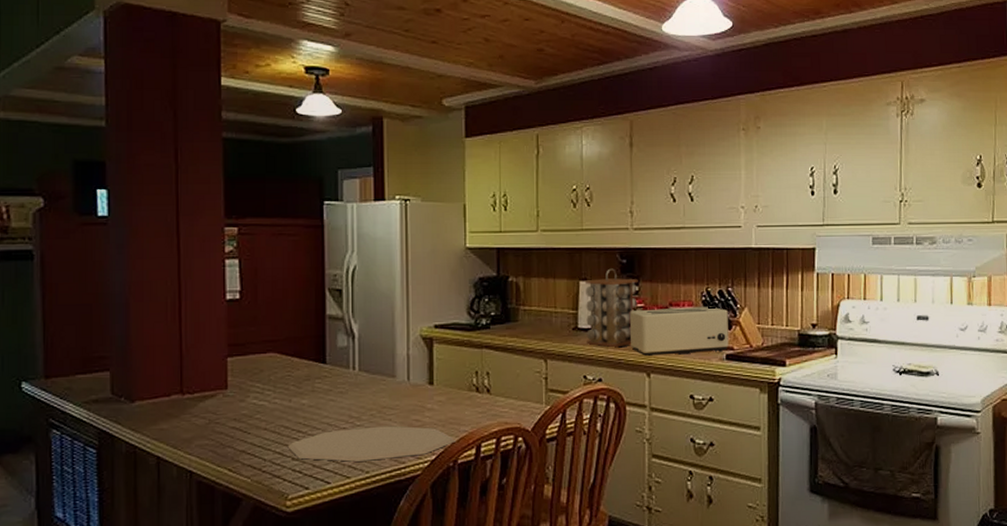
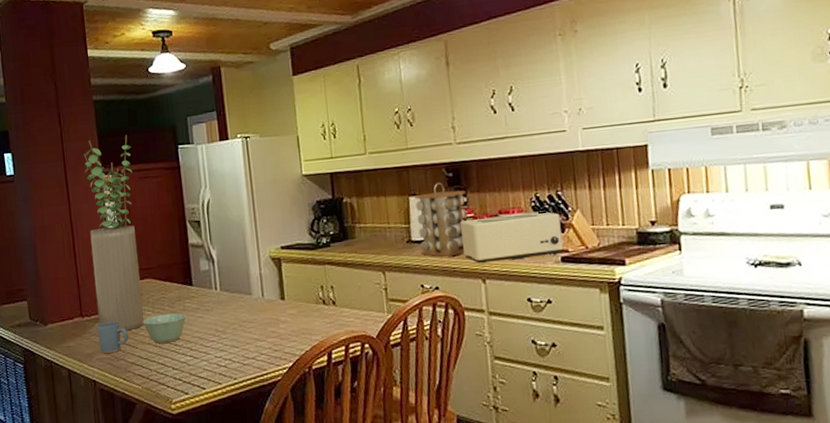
mug: none [200,400,240,439] -> present [96,321,129,353]
vase: none [202,182,265,413] -> present [83,135,145,331]
bowl: none [260,394,315,429] -> present [142,313,186,344]
placemat: present [288,426,457,463] -> none [168,337,310,371]

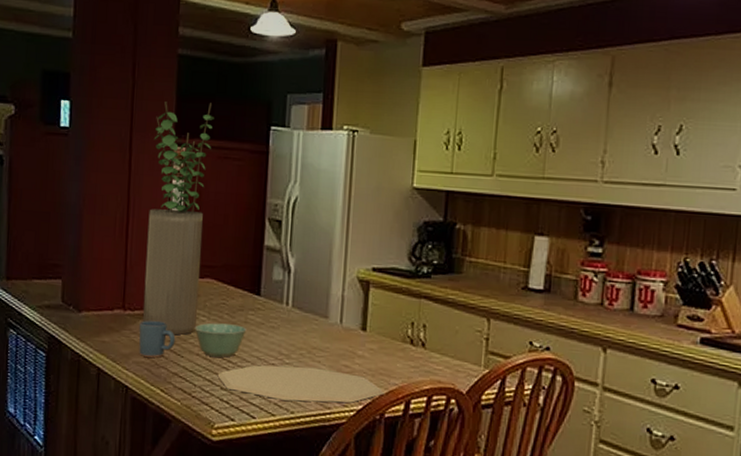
placemat: none [168,337,310,371] -> present [217,365,386,403]
spice rack: present [414,182,467,258] -> none [536,224,603,315]
toaster: present [460,211,563,264] -> none [587,275,708,333]

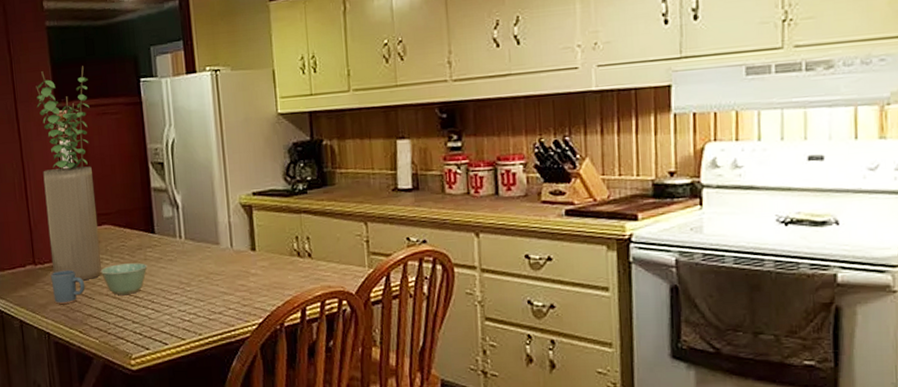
placemat: present [217,365,386,403] -> none [127,290,282,326]

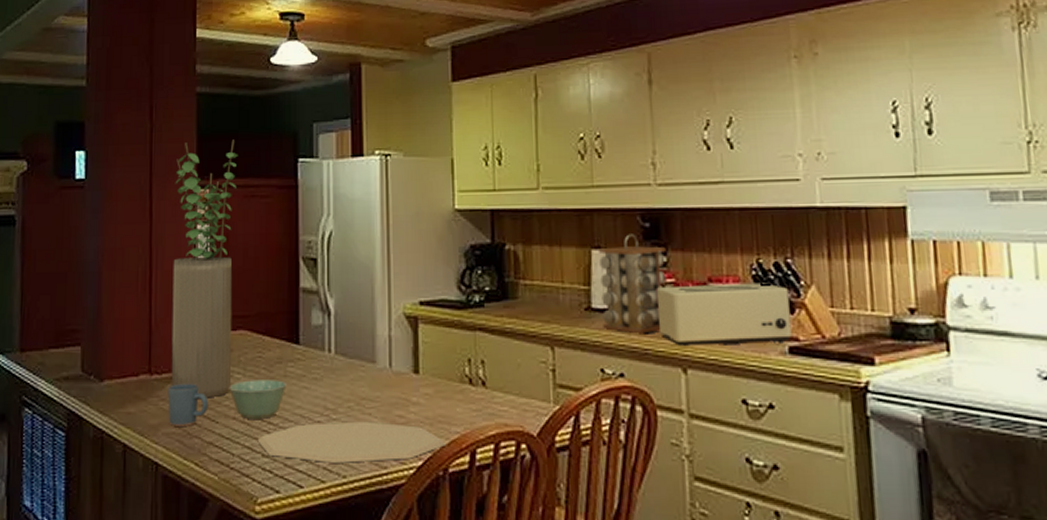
placemat: none [127,290,282,326] -> present [257,421,447,464]
spice rack: none [402,124,461,208] -> present [597,234,667,334]
toaster: none [453,158,568,216] -> present [657,283,792,347]

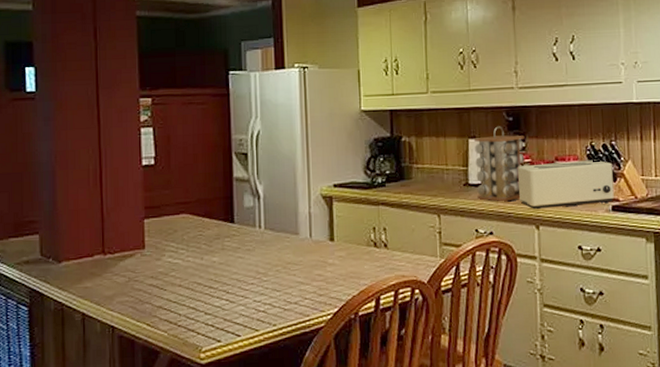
mug: present [168,383,209,426] -> none [120,259,157,295]
vase: present [171,139,238,398] -> none [120,56,177,271]
bowl: present [229,380,287,419] -> none [174,252,224,286]
placemat: present [257,421,447,464] -> none [200,280,357,316]

